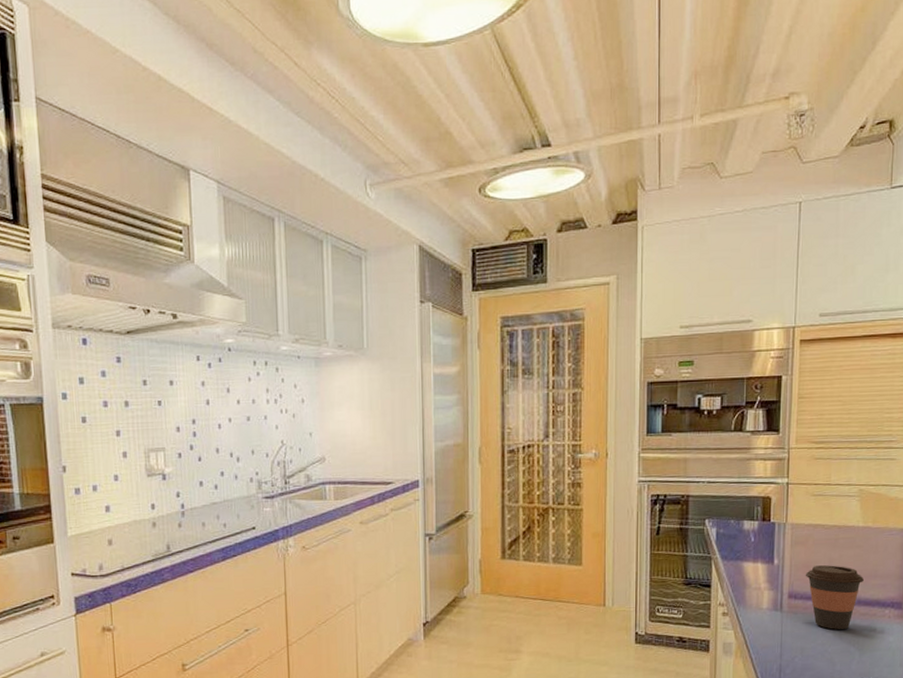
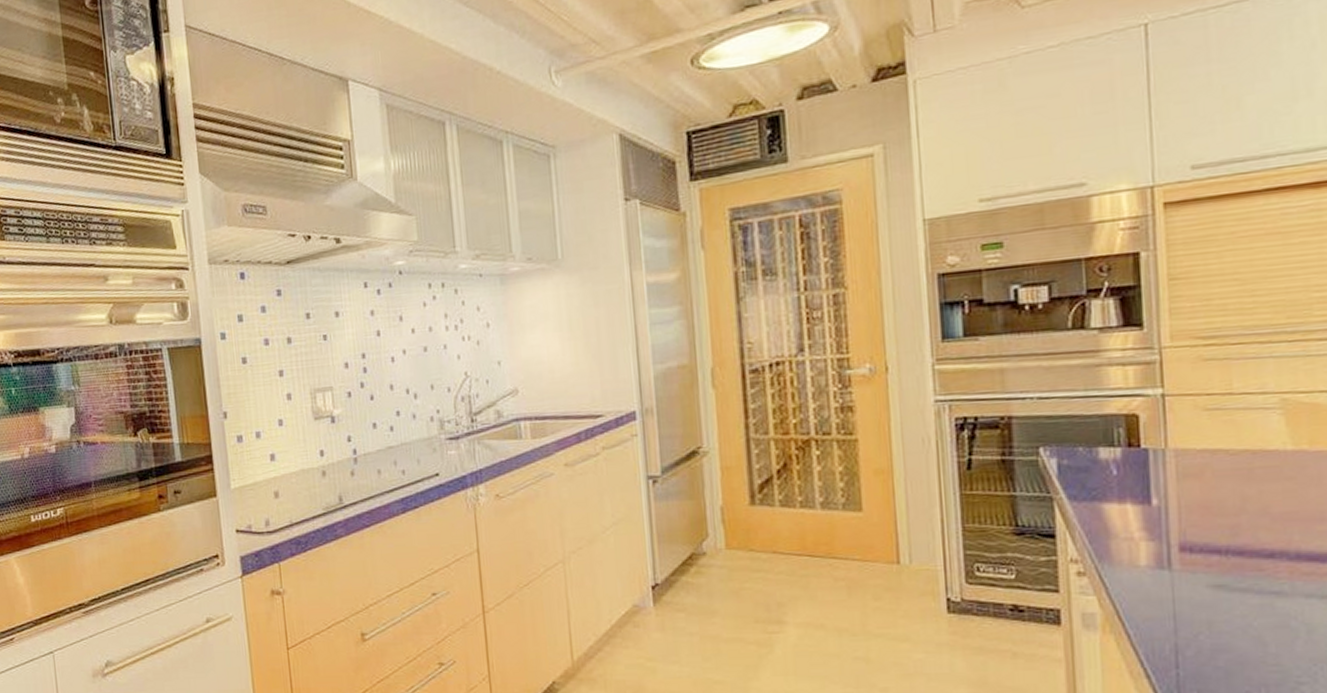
coffee cup: present [805,565,865,630] -> none [1203,505,1304,595]

